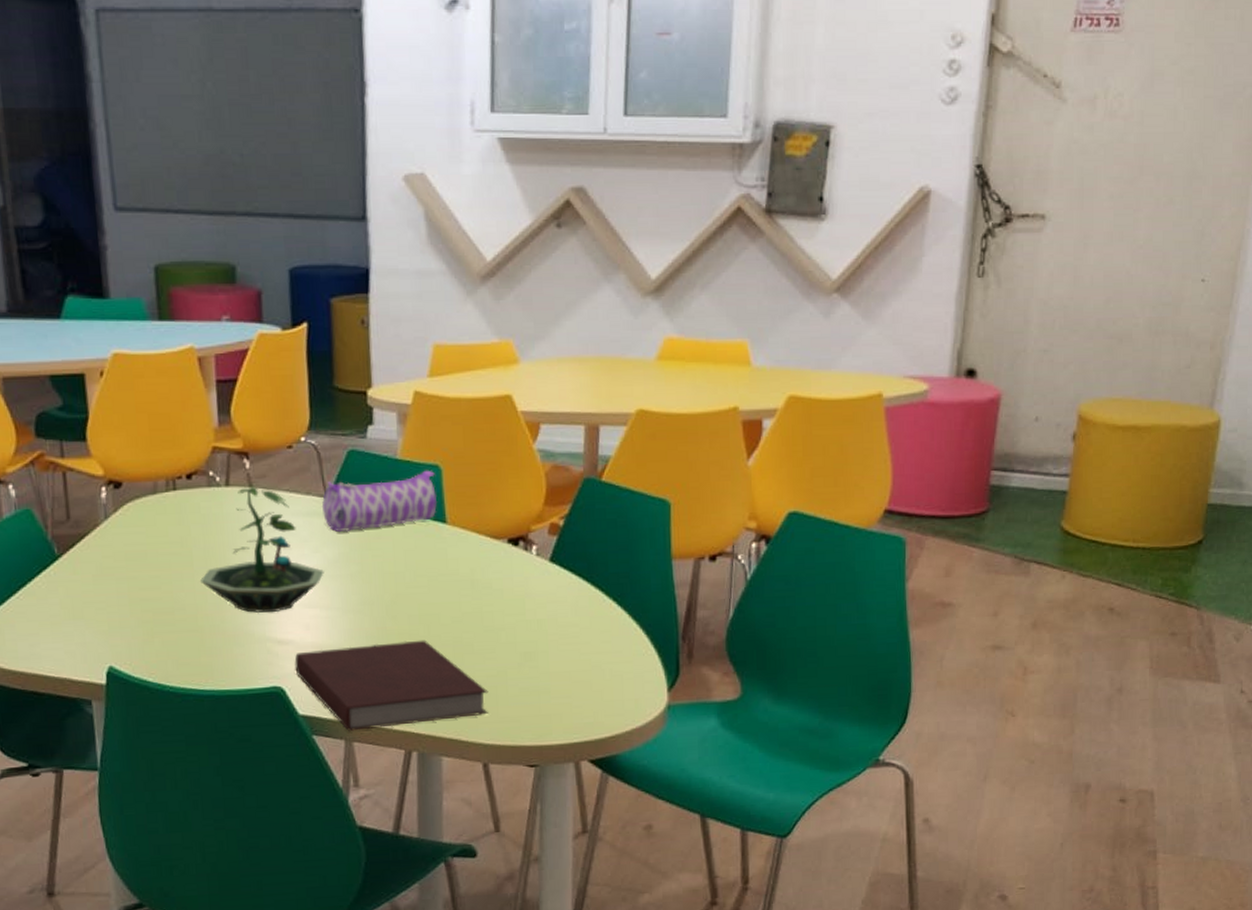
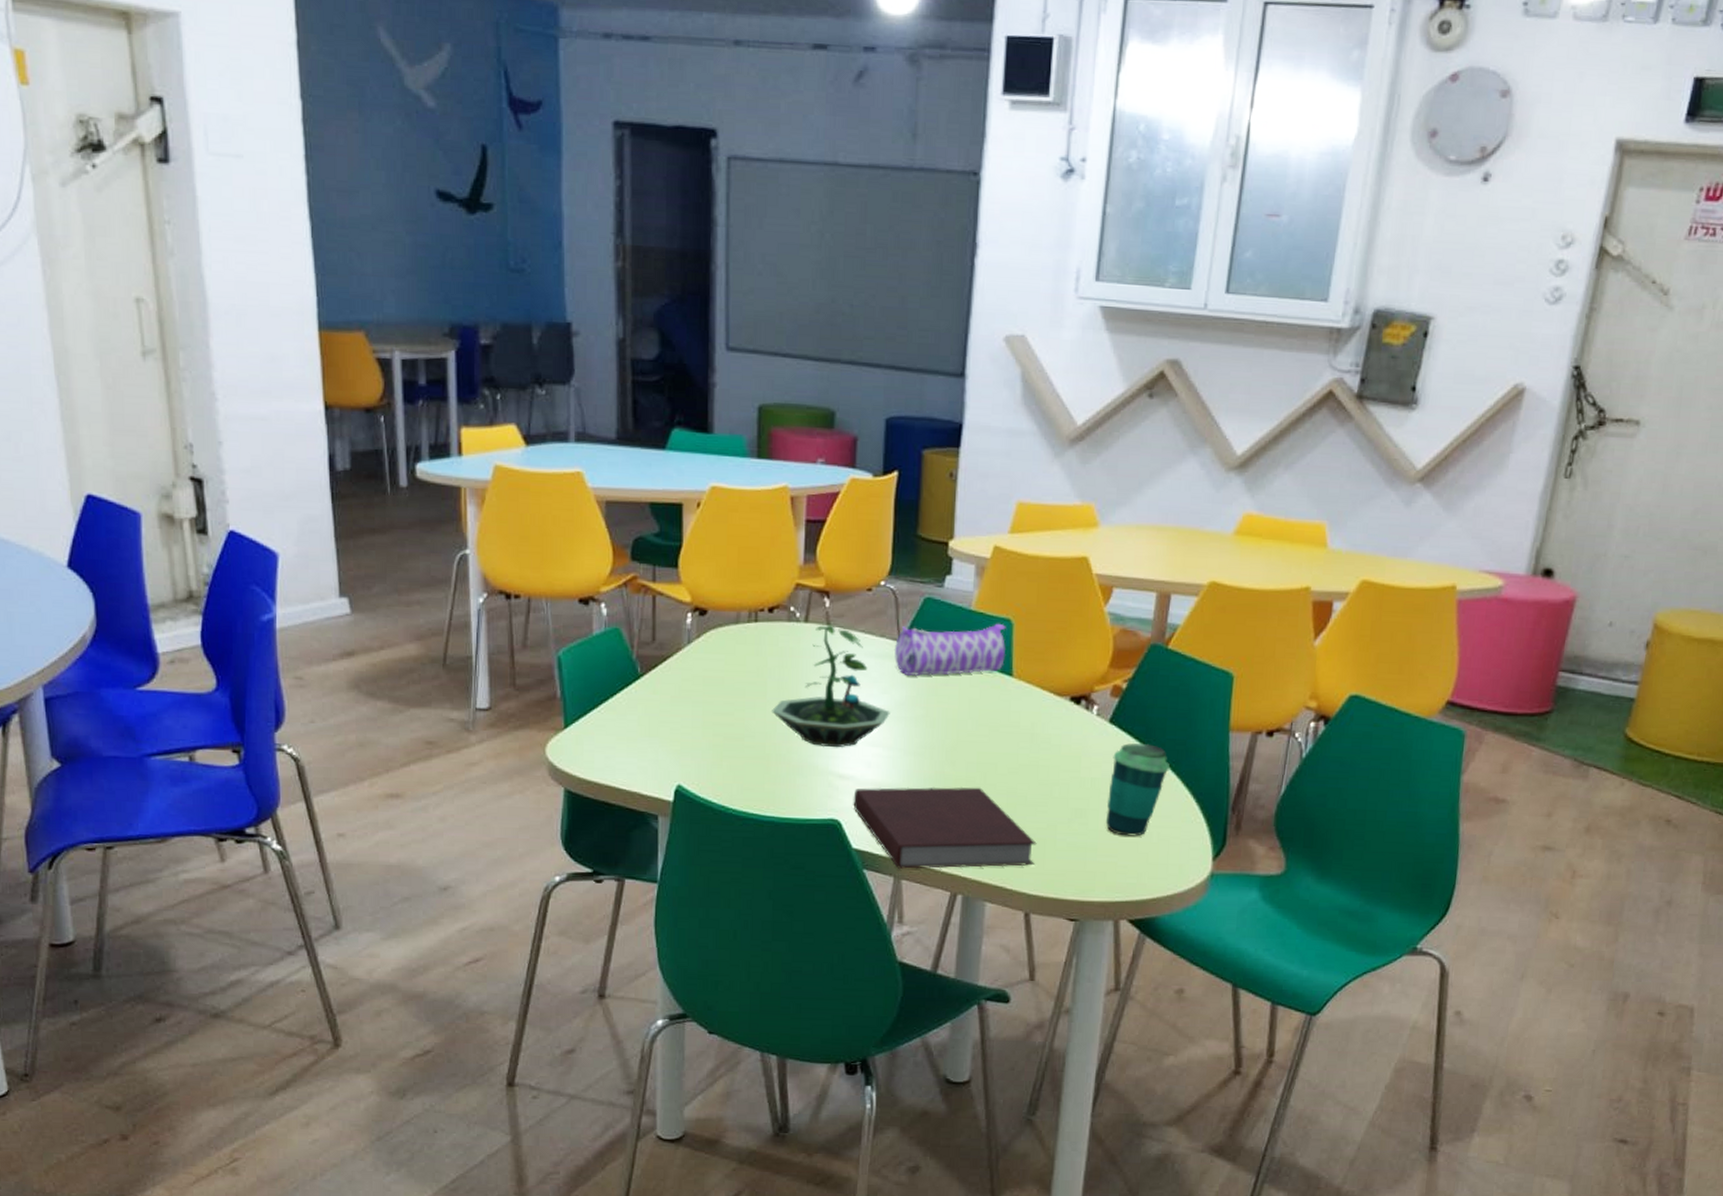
cup: none [556,580,615,676] -> present [1105,743,1169,836]

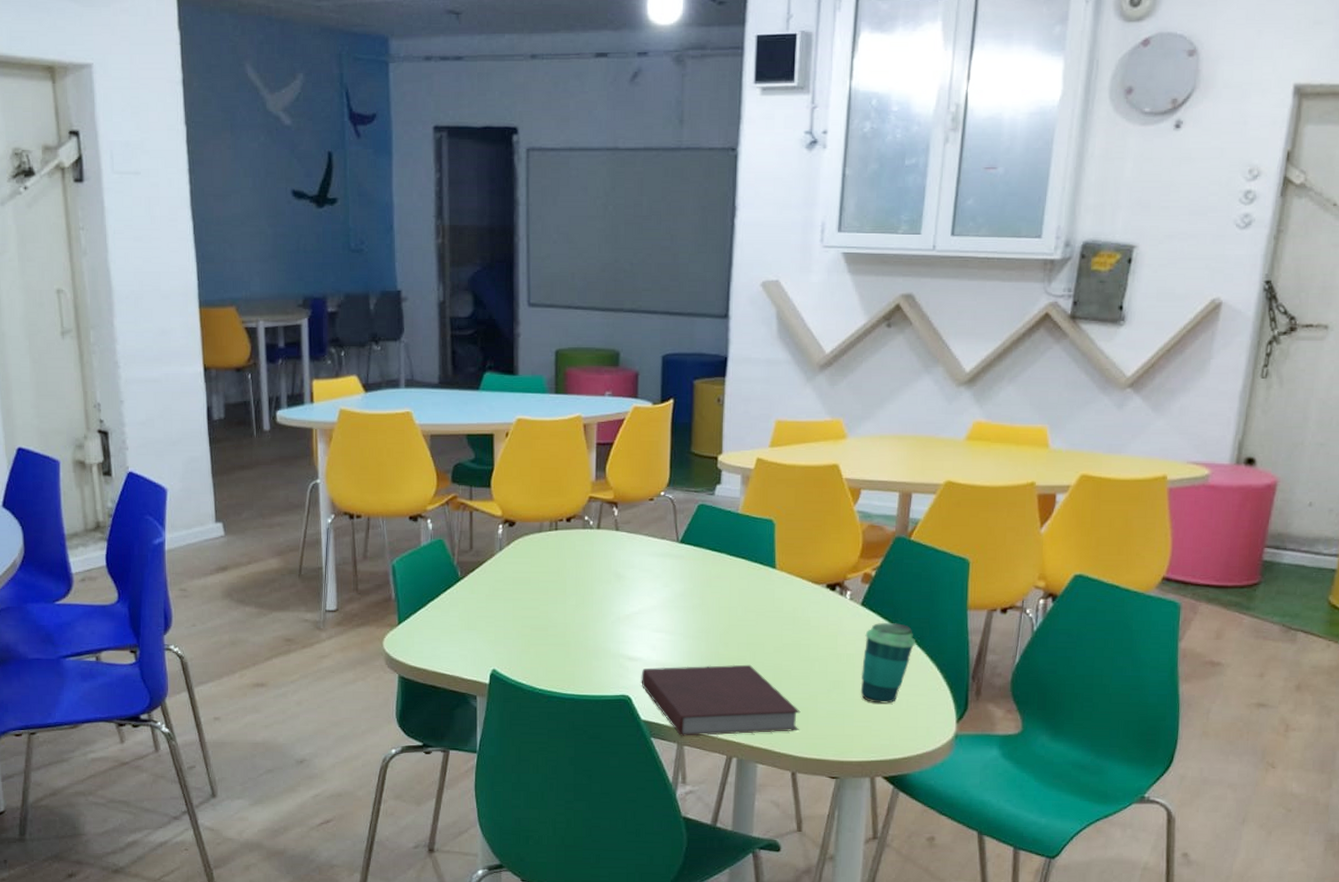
terrarium: present [772,624,890,748] -> none [571,530,671,635]
pencil case: present [894,624,1006,677] -> none [673,524,770,572]

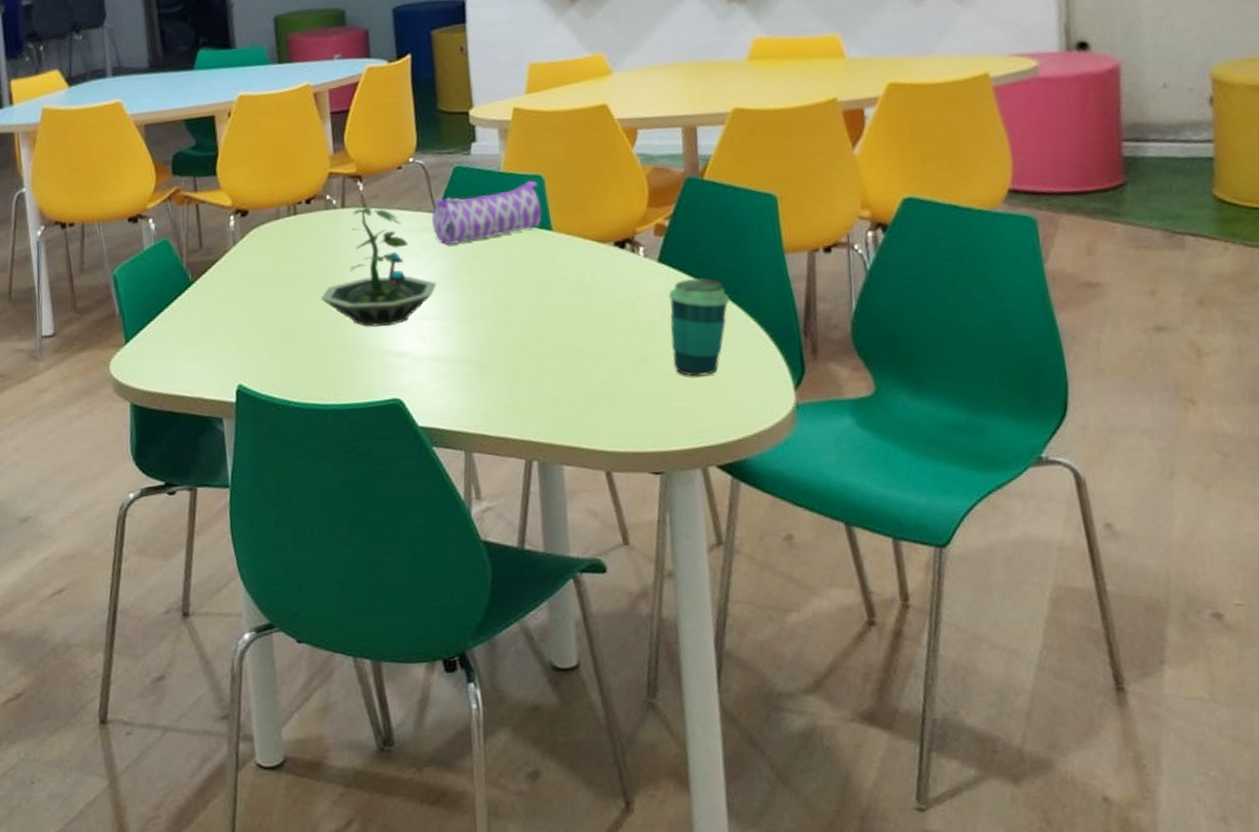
terrarium: none [571,530,671,635] -> present [321,206,437,327]
notebook: present [641,664,801,737] -> none [412,346,607,442]
pencil case: none [673,524,770,572] -> present [431,181,543,246]

